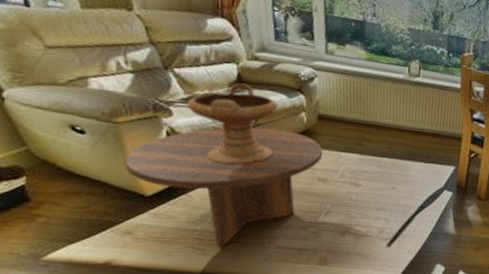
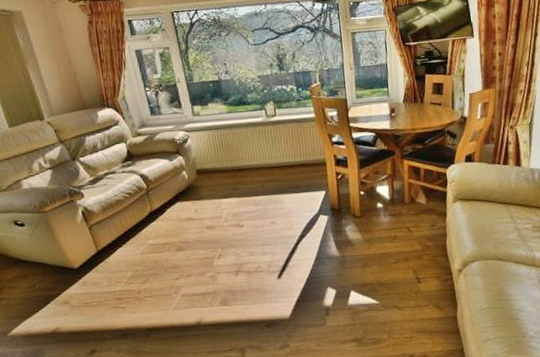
coffee table: present [124,128,323,247] -> none [54,190,207,303]
decorative bowl: present [186,83,278,165] -> none [93,157,166,230]

